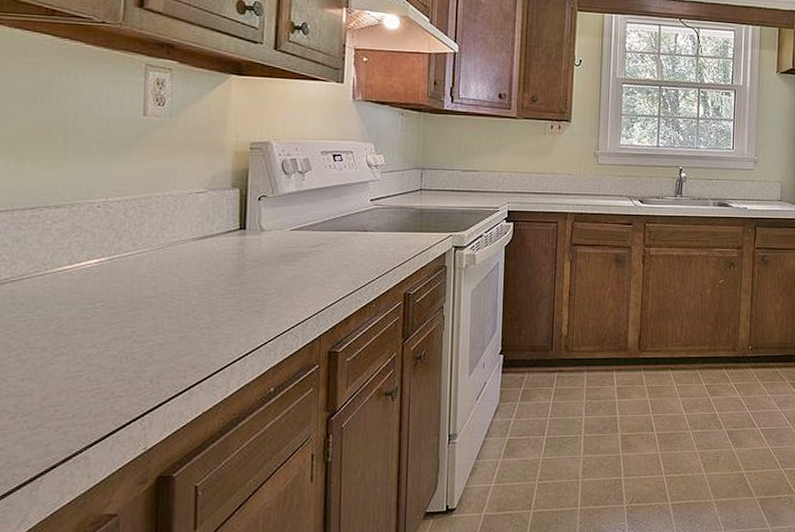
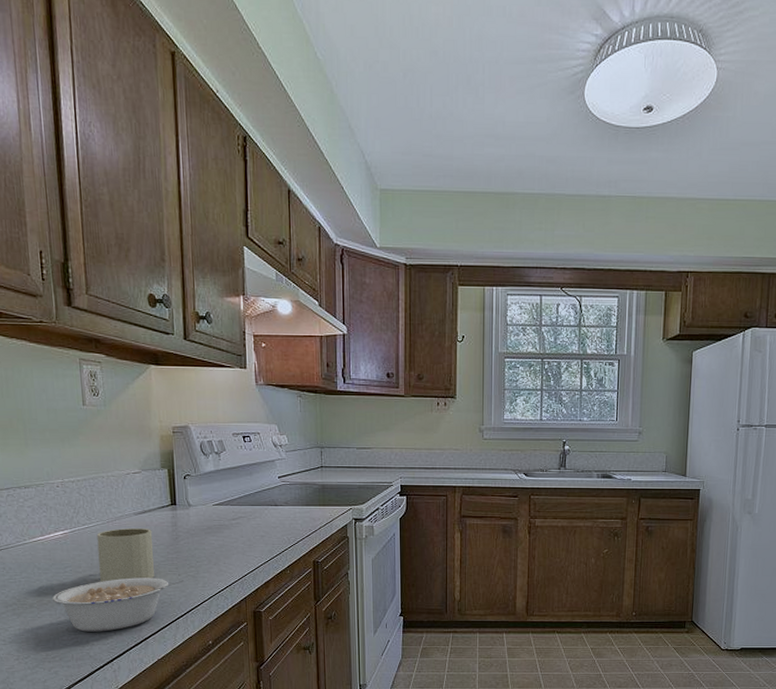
legume: none [72,314,246,381] -> present [52,577,183,632]
mug: none [138,255,213,319] -> present [96,527,154,582]

